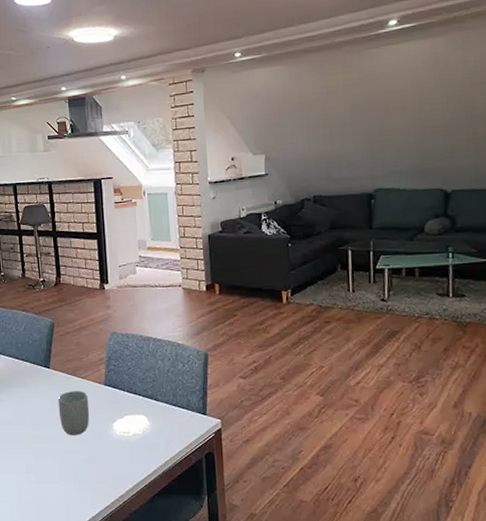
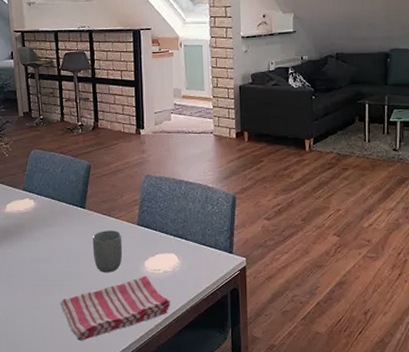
dish towel: none [27,438,142,506] -> present [60,276,171,341]

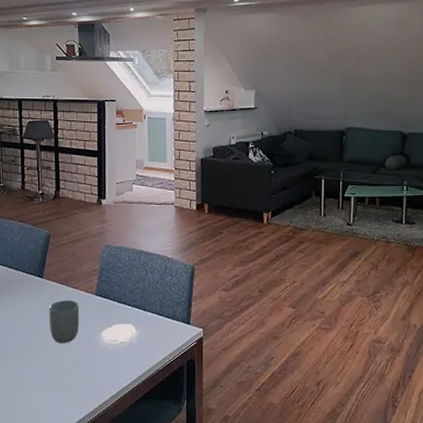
dish towel: present [60,276,171,341] -> none [13,346,127,413]

